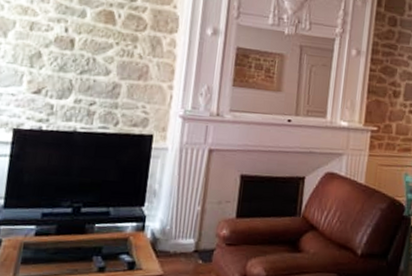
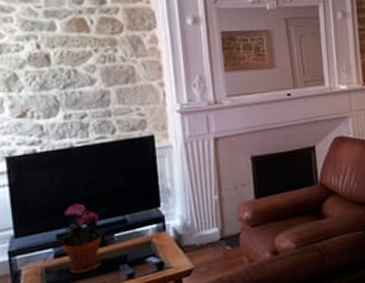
potted plant: none [42,186,89,257] -> present [58,203,107,275]

